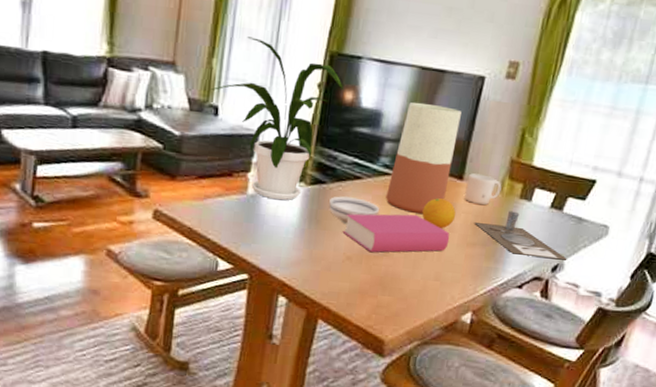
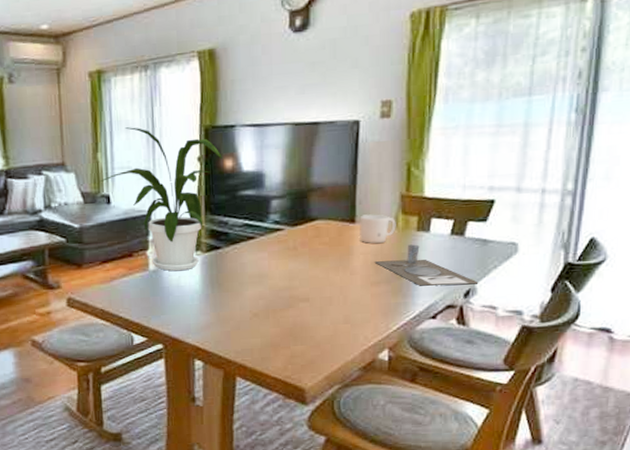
bowl: present [329,196,380,224] -> none [228,257,278,283]
book: present [342,213,450,253] -> none [245,264,352,307]
vase: present [386,102,462,213] -> none [281,156,342,262]
fruit: present [422,198,456,229] -> none [320,244,354,274]

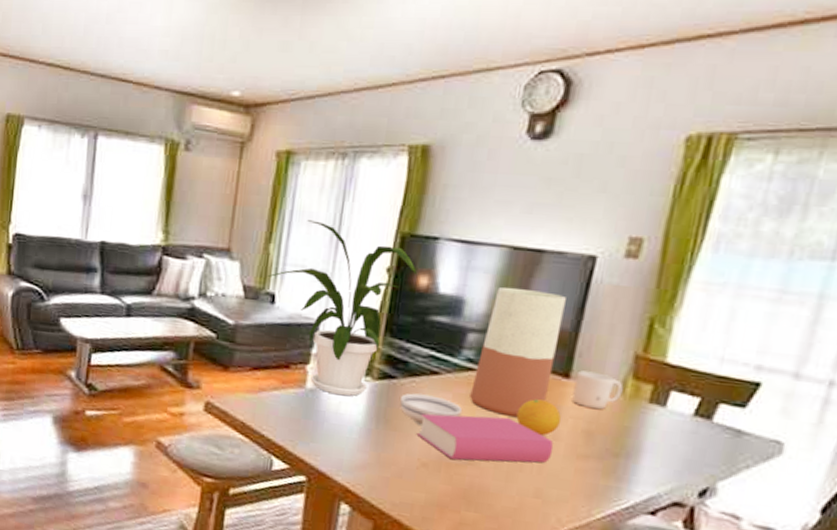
bowl: none [228,257,278,283] -> present [400,393,463,425]
book: none [245,264,352,307] -> present [416,413,554,463]
vase: none [281,156,342,262] -> present [470,287,566,417]
fruit: none [320,244,354,274] -> present [516,399,561,436]
place setting: present [374,244,480,286] -> none [586,417,723,484]

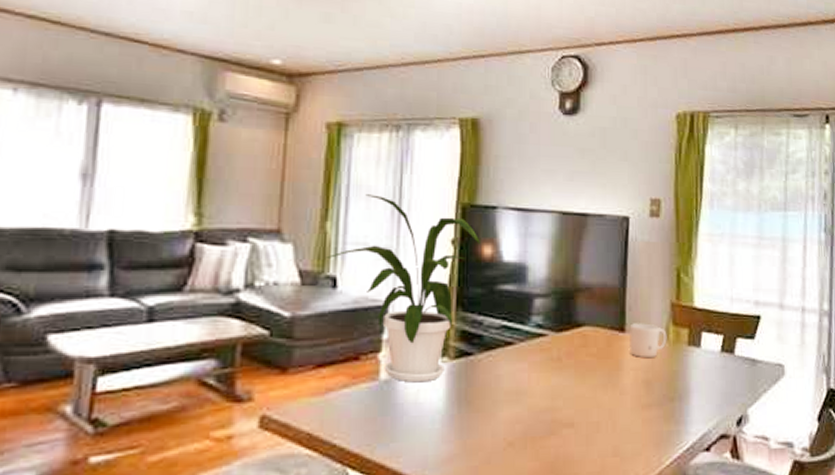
bowl: present [400,393,463,425] -> none [480,368,539,401]
book: present [416,413,554,463] -> none [499,380,622,433]
vase: present [470,287,566,417] -> none [544,250,611,377]
fruit: present [516,399,561,436] -> none [587,356,623,393]

